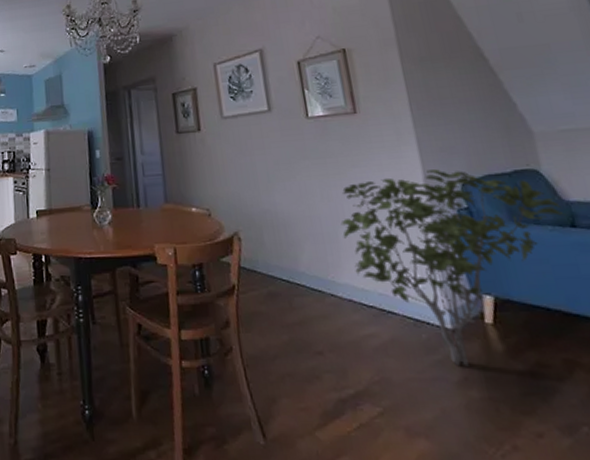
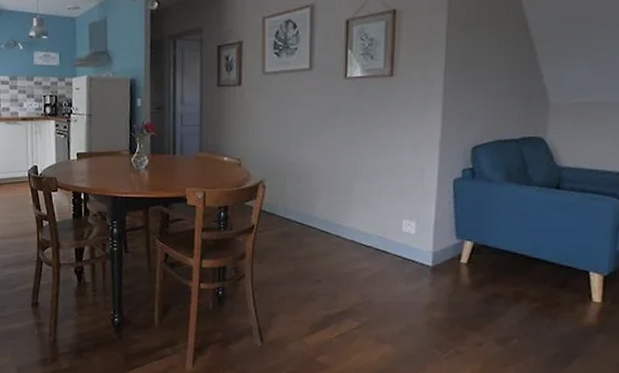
shrub: present [340,169,566,367] -> none [357,133,555,295]

